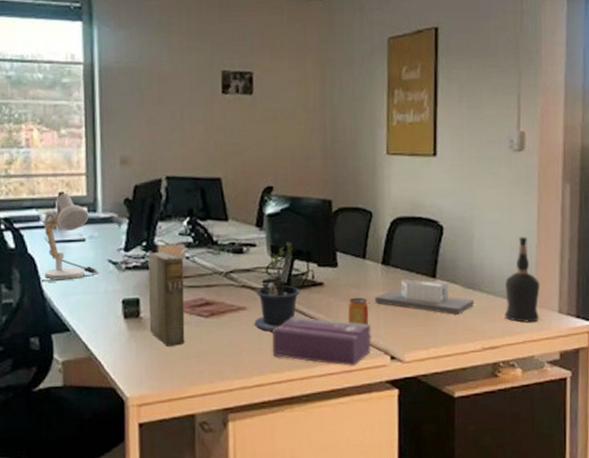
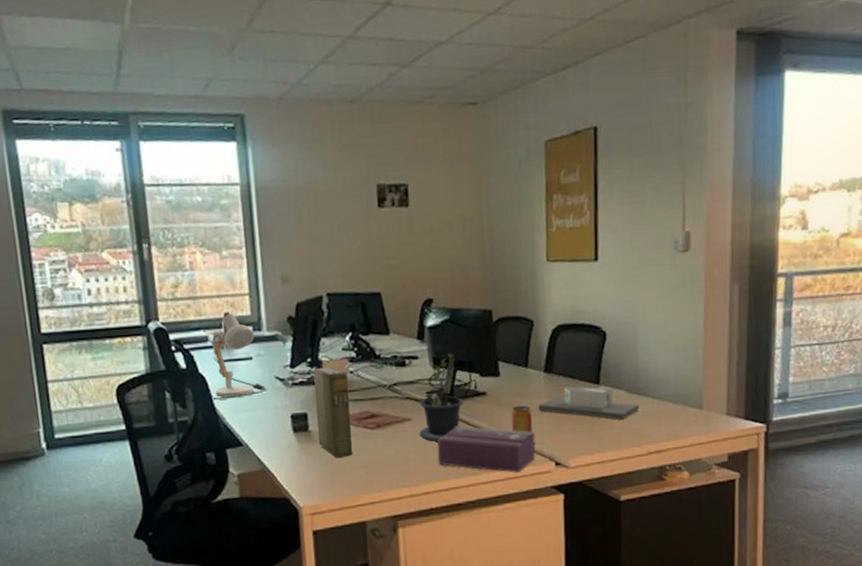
liquor bottle: present [505,237,540,323] -> none [671,340,707,426]

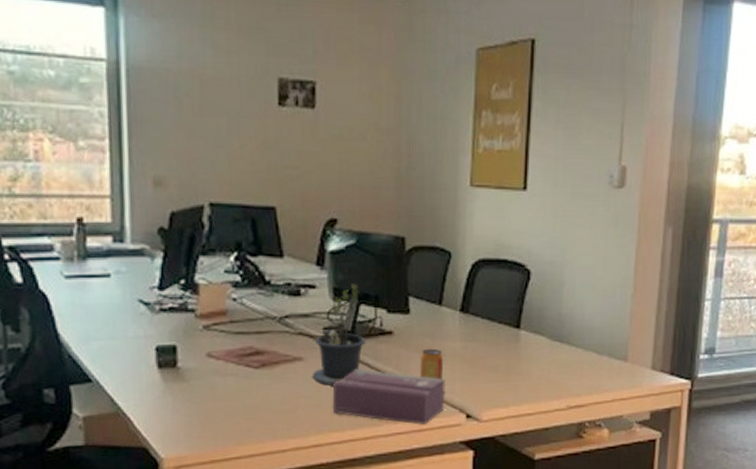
desk lamp: present [211,313,268,400] -> none [54,218,129,324]
book: present [313,365,353,458] -> none [187,290,231,401]
architectural model: present [538,386,640,420] -> none [451,329,562,370]

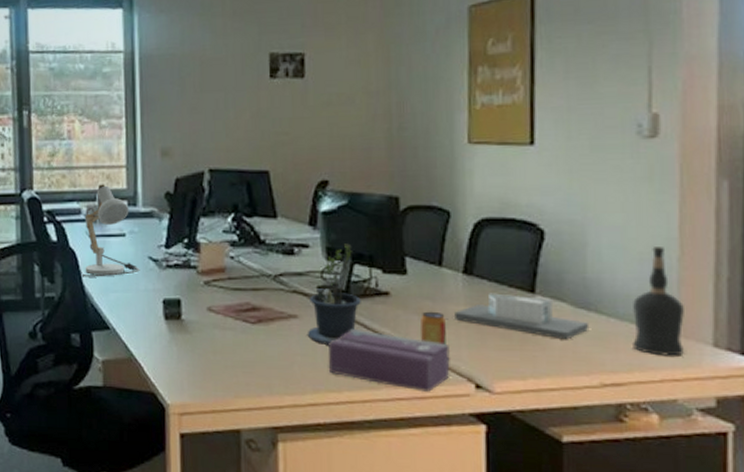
desk lamp: none [54,218,129,324] -> present [80,185,140,277]
architectural model: none [451,329,562,370] -> present [454,293,590,340]
liquor bottle: none [593,285,633,379] -> present [633,247,684,356]

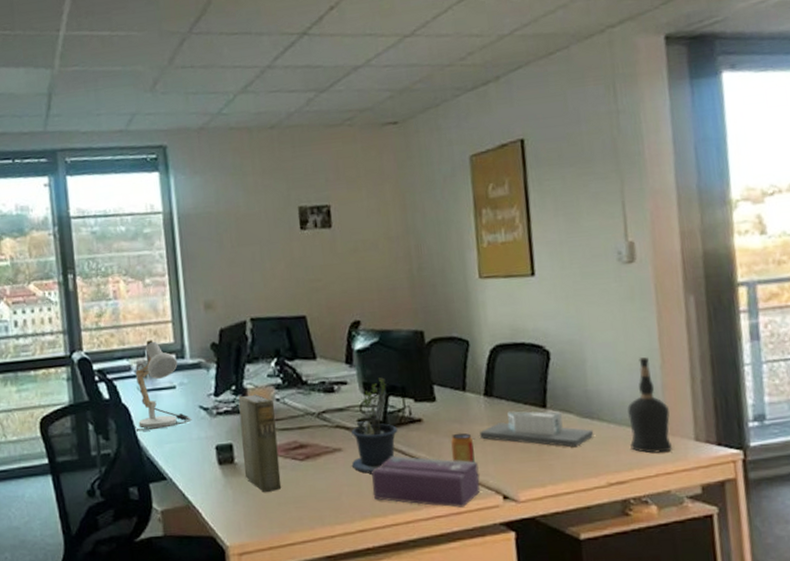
book: none [190,248,230,353] -> present [238,393,282,492]

